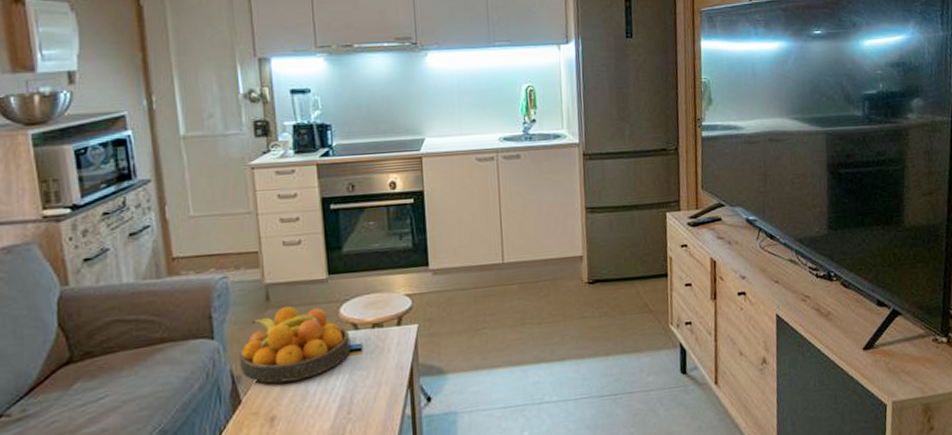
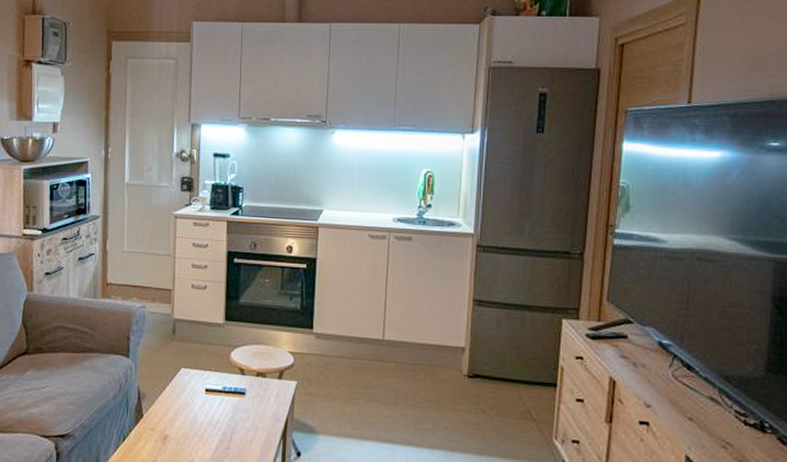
fruit bowl: present [240,306,351,383] -> none [146,341,237,409]

